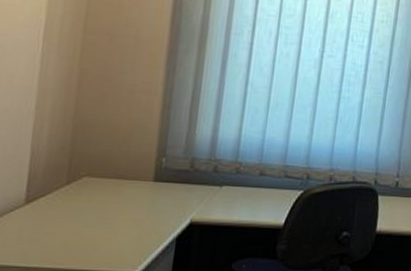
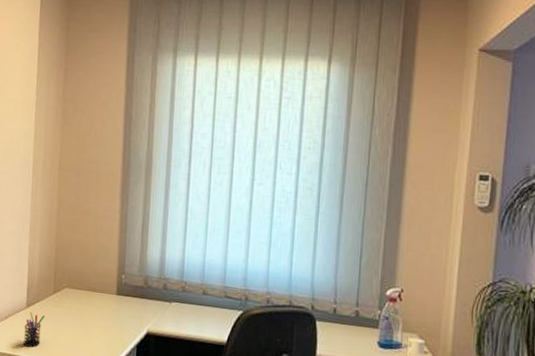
pen holder: none [18,208,53,254] -> present [24,311,45,348]

